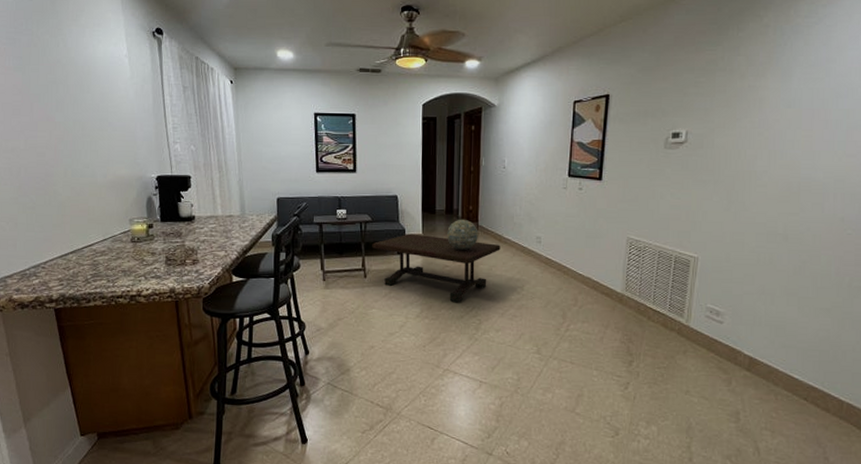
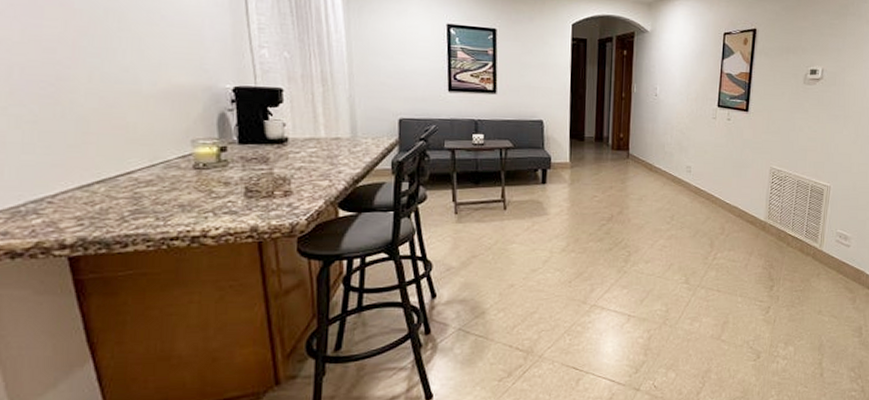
coffee table: present [372,233,501,303] -> none [513,161,651,235]
decorative sphere: present [447,219,478,251] -> none [596,147,629,180]

